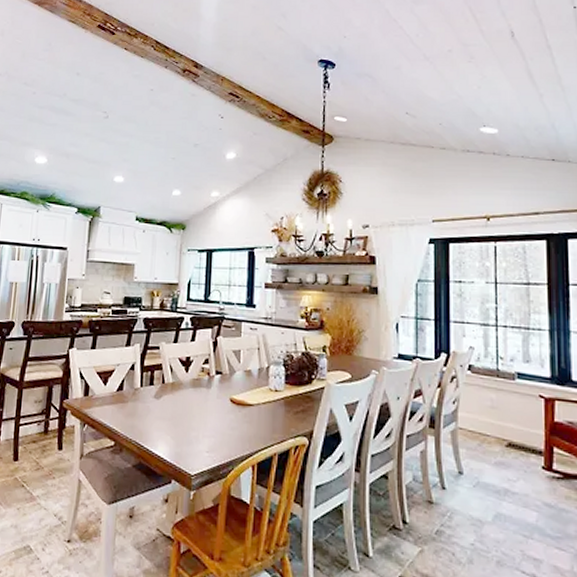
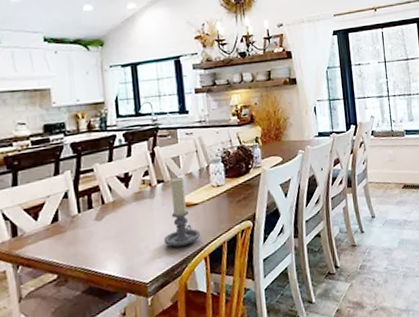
candle holder: none [213,371,252,447] -> present [163,176,201,247]

